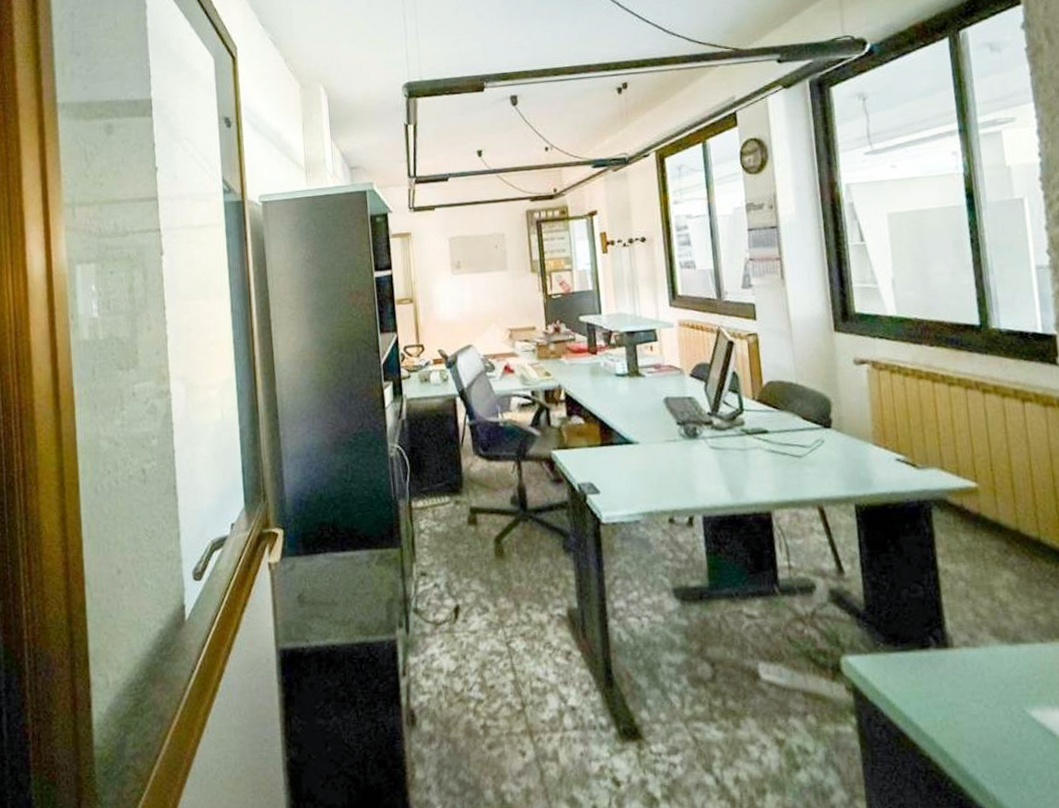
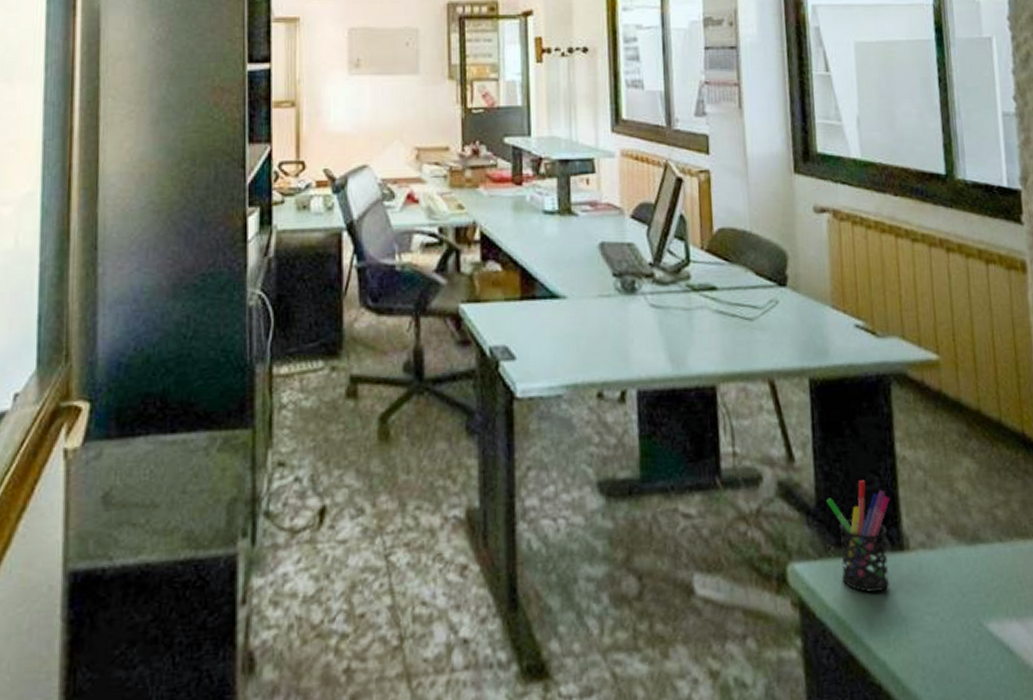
pen holder: none [874,589,936,682] -> present [826,480,890,593]

